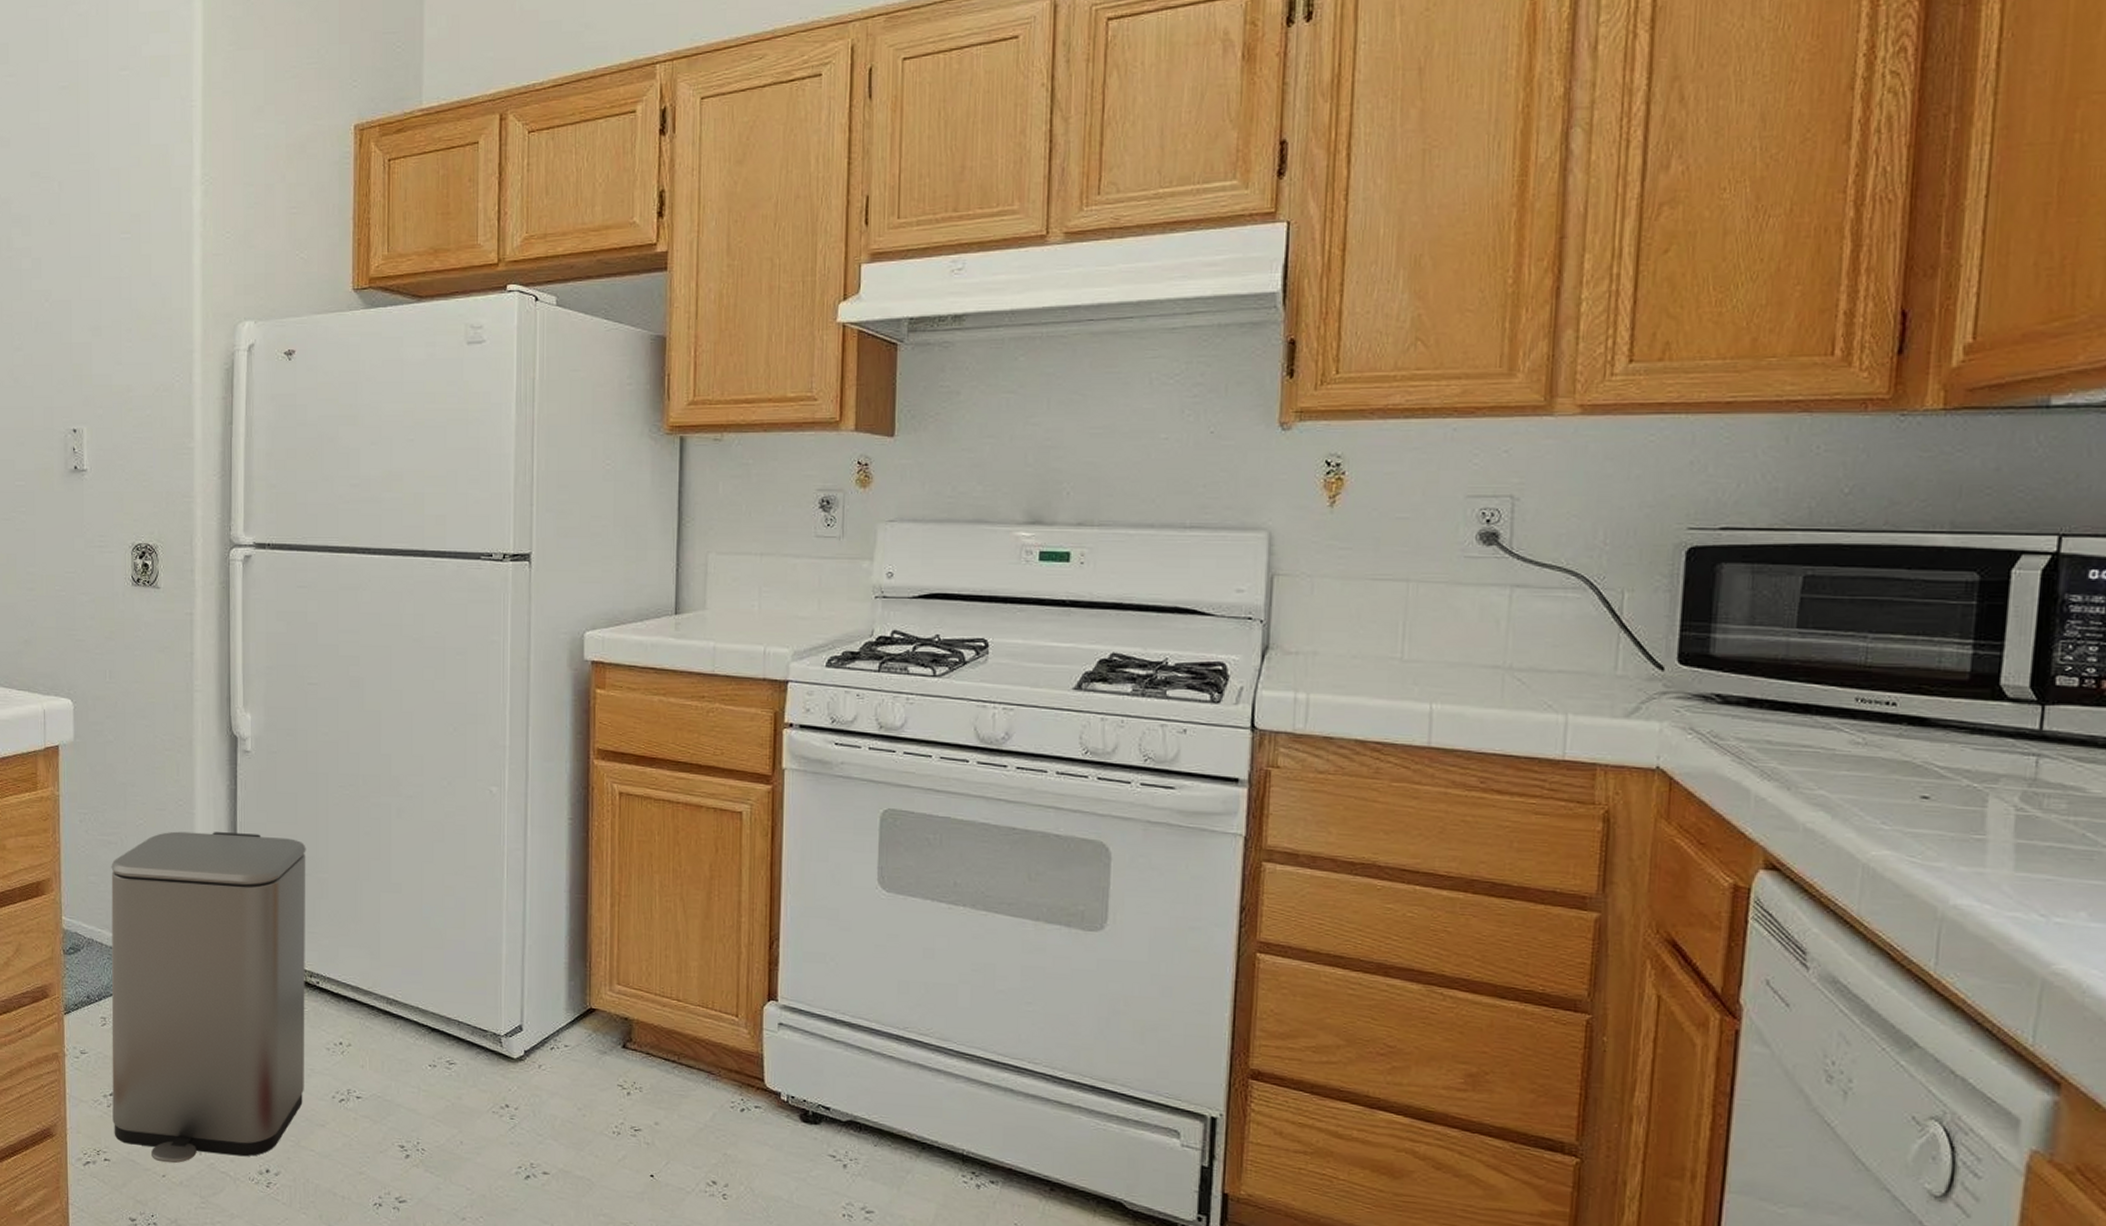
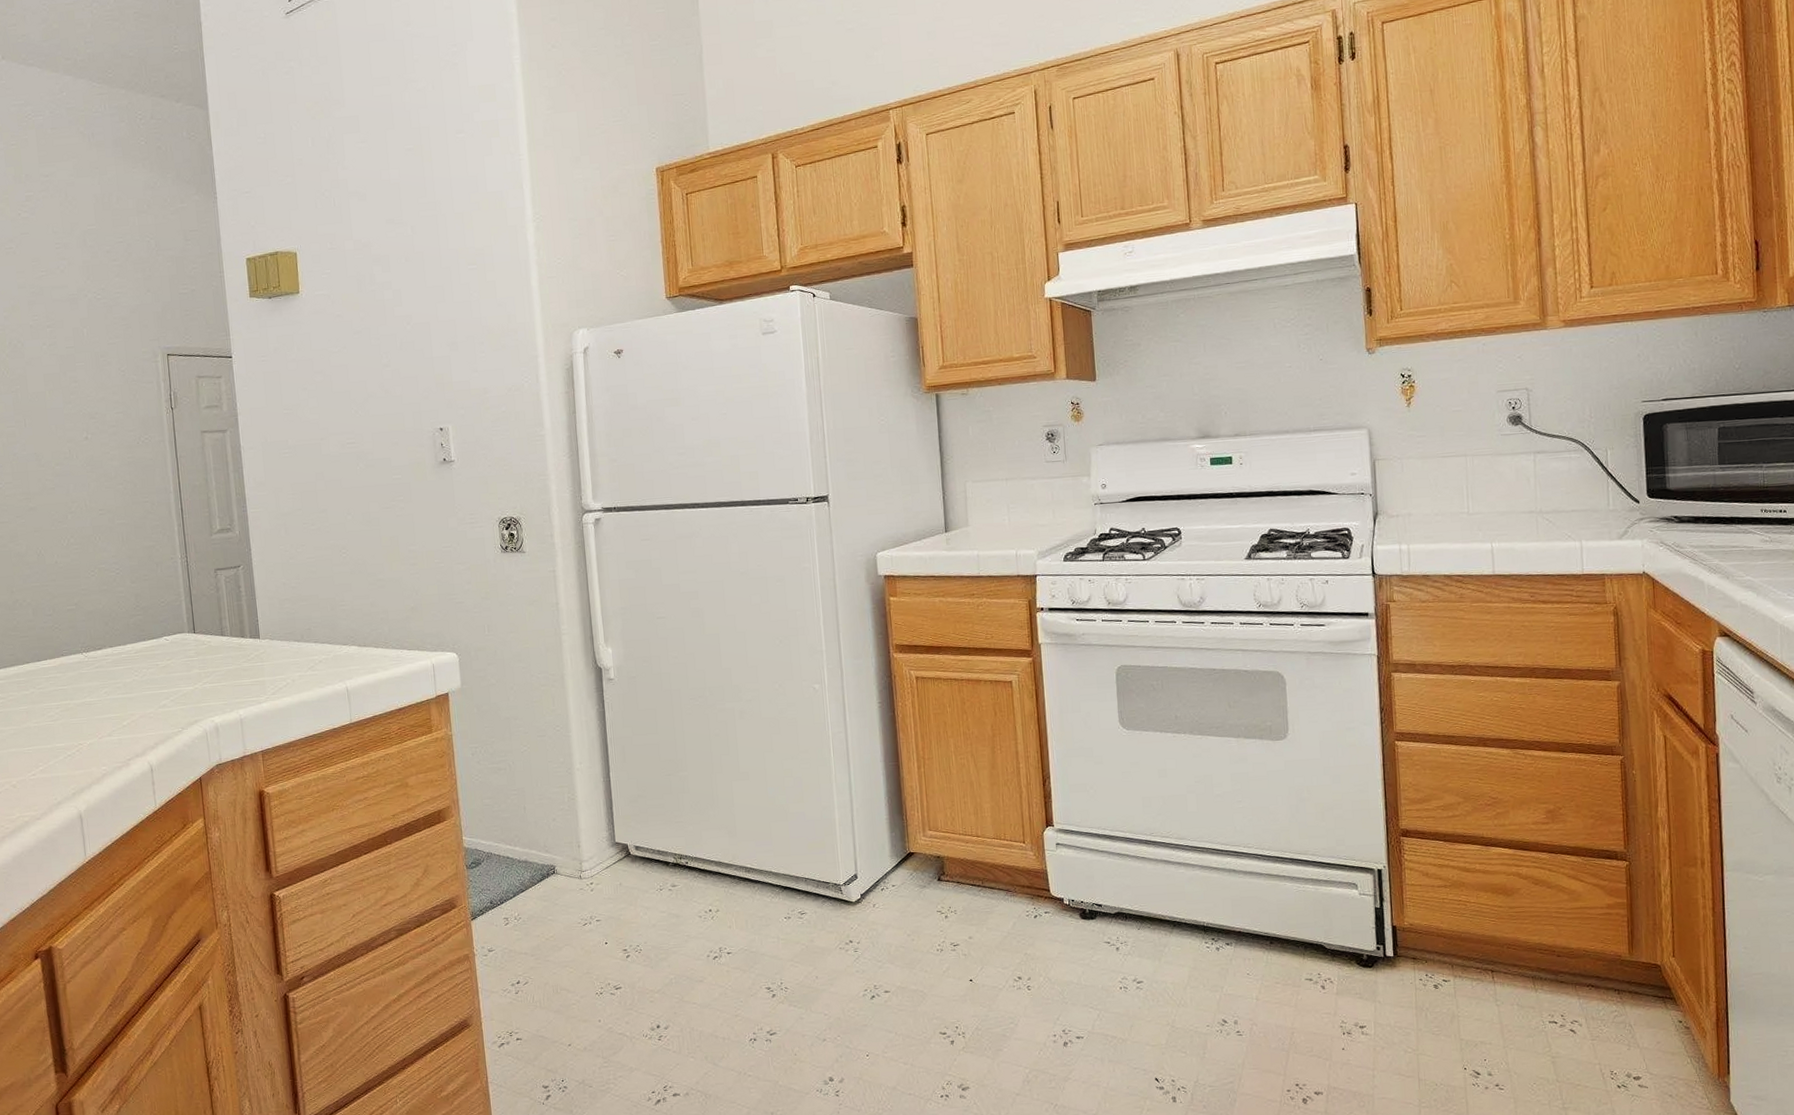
pedal bin: present [111,831,306,1164] -> none [502,746,683,1034]

